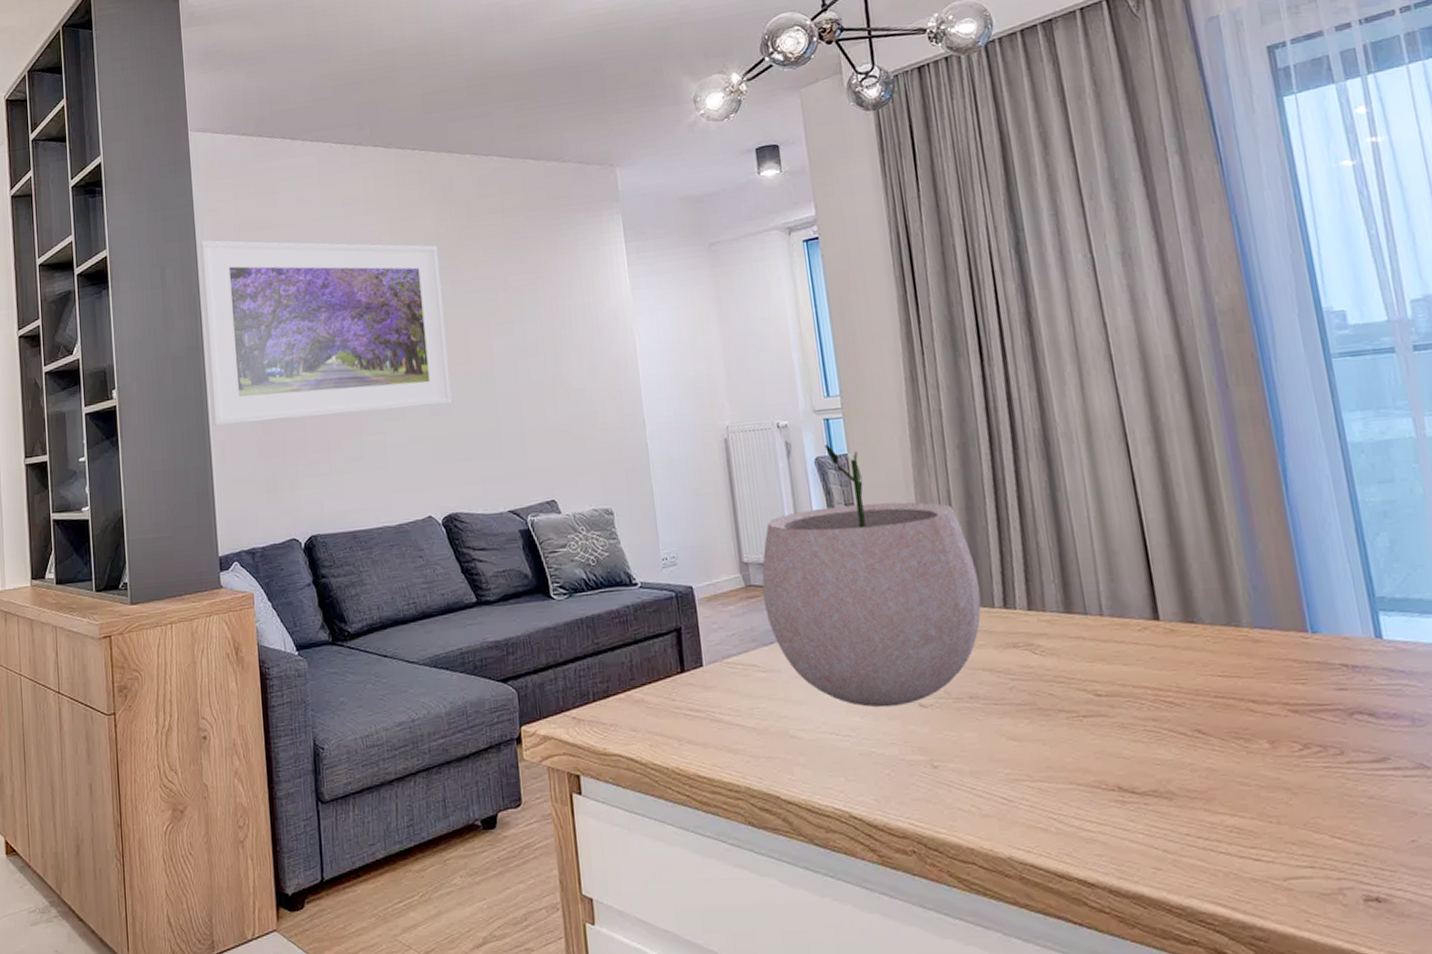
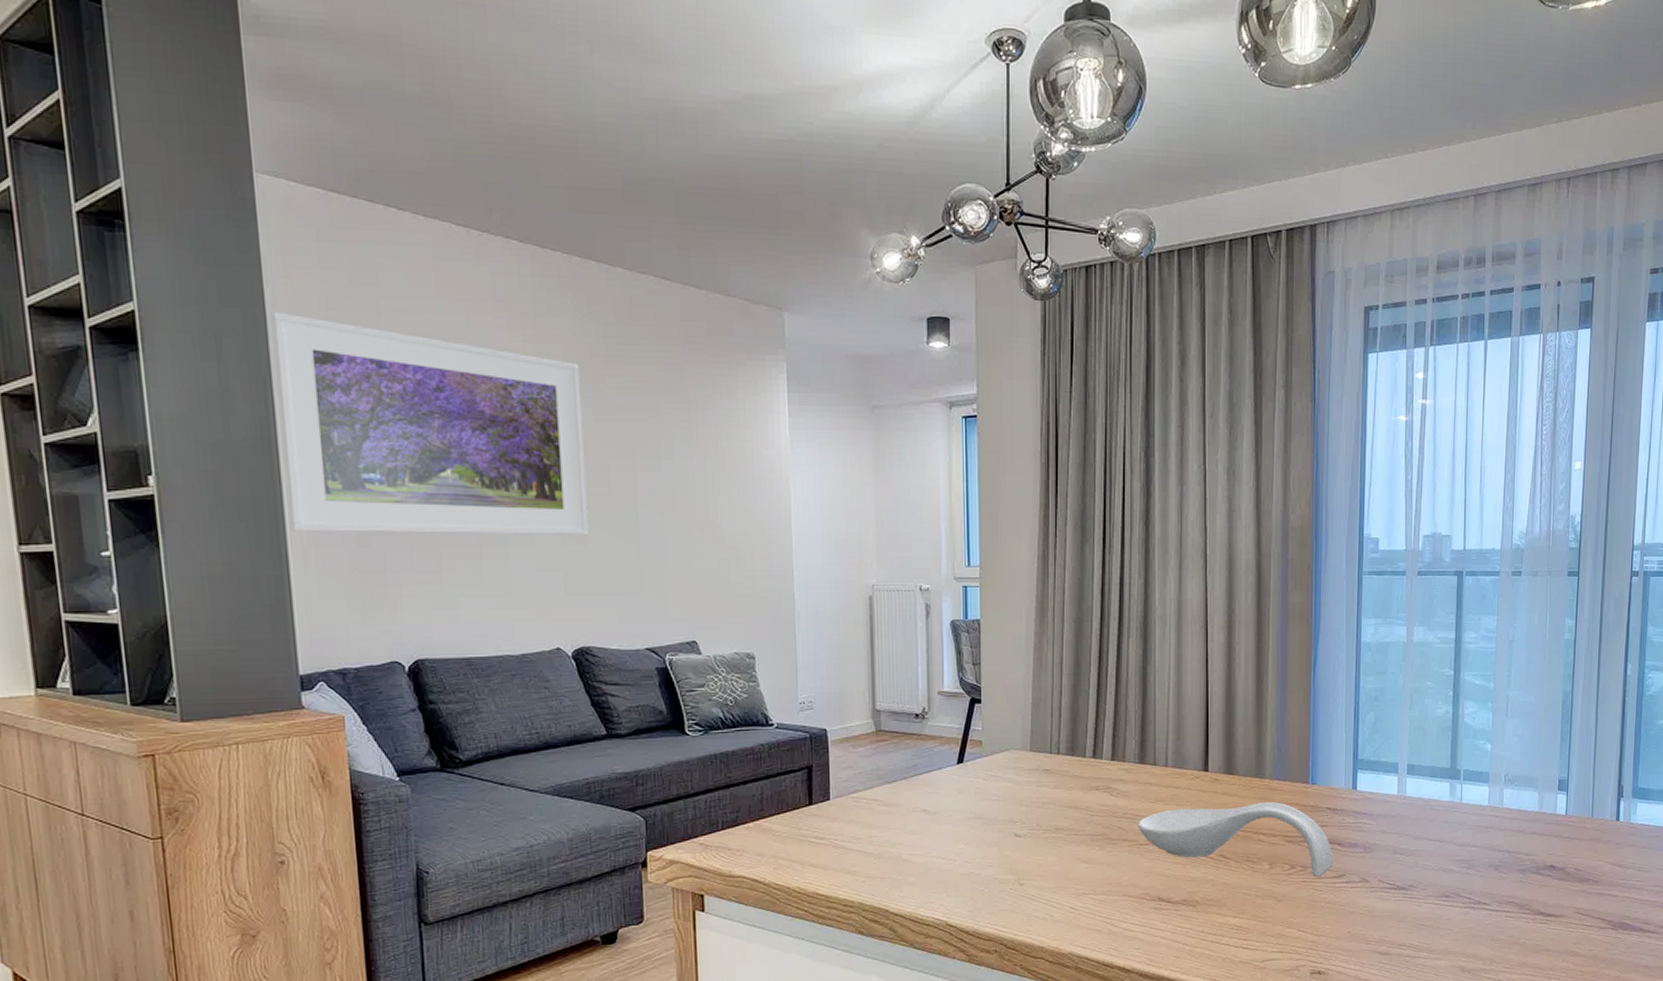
plant pot: present [762,444,981,708] -> none [891,609,1076,837]
spoon rest: none [1074,657,1368,761] -> present [1137,801,1333,877]

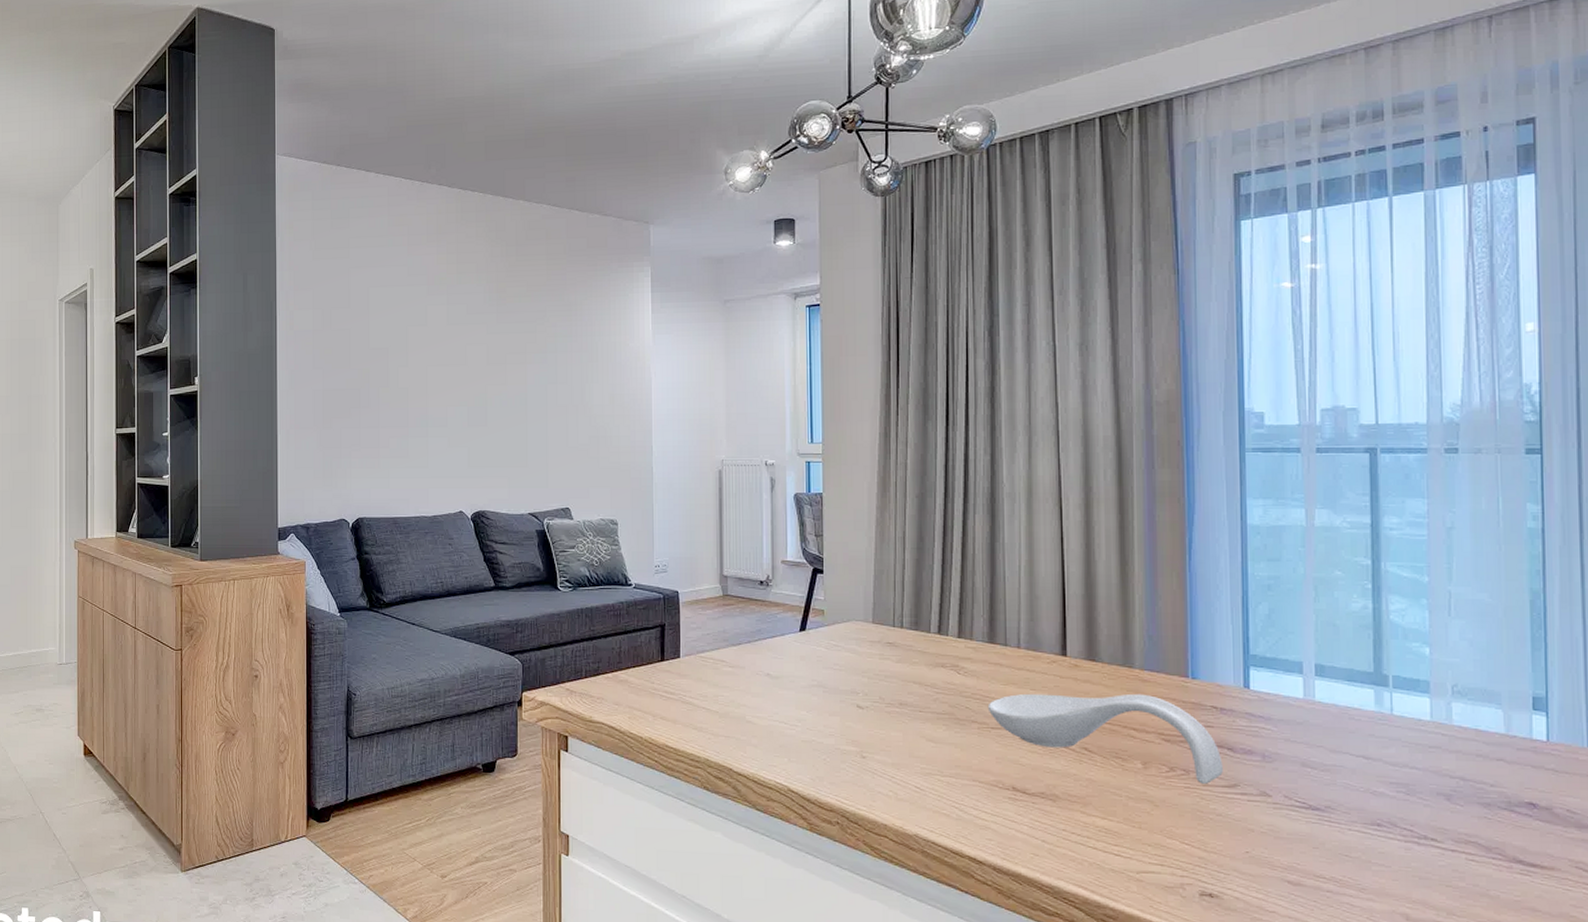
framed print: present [271,311,589,536] -> none [280,253,489,418]

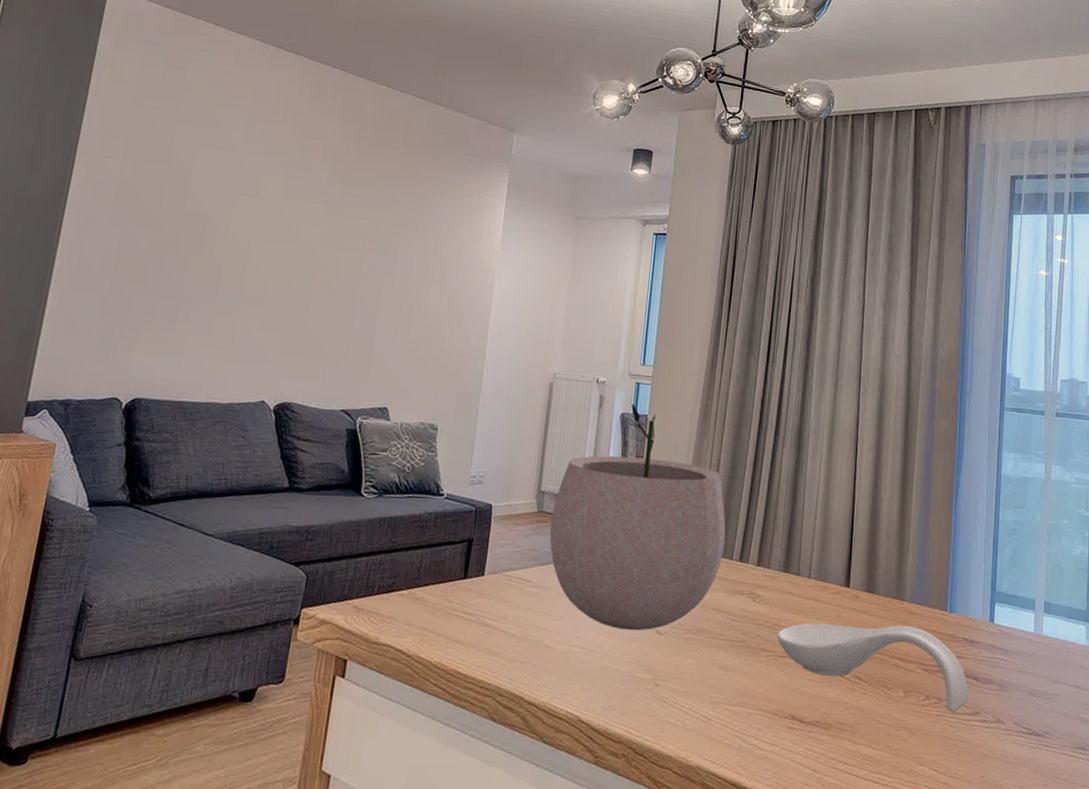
plant pot: none [737,483,920,706] -> present [549,404,726,631]

